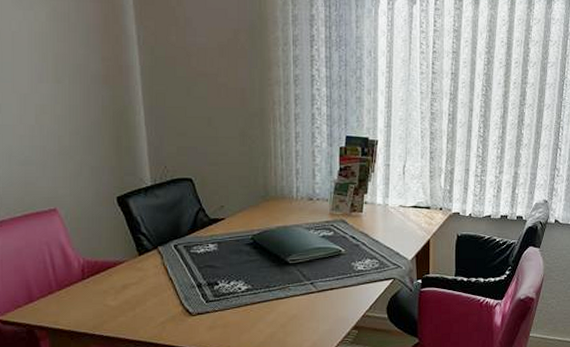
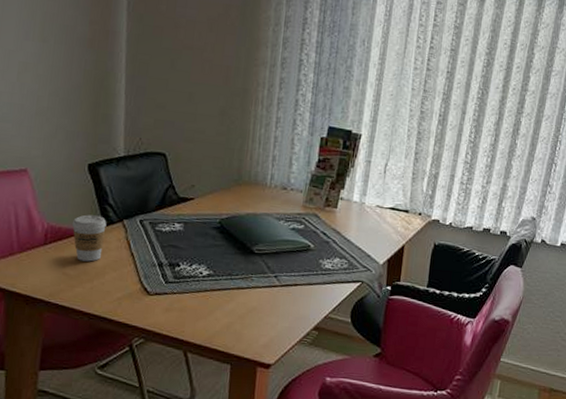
coffee cup: none [108,245,142,291] -> present [72,214,107,262]

